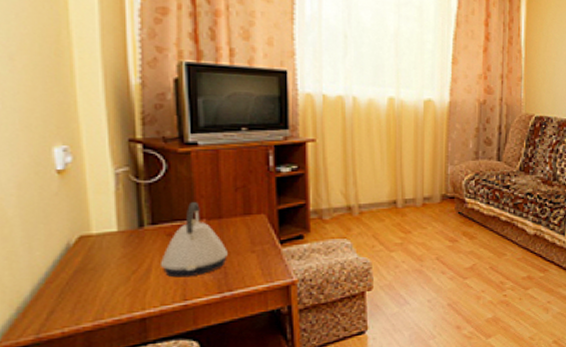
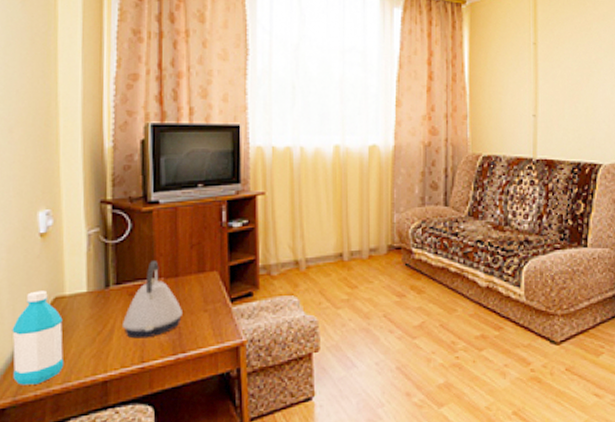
water bottle: none [29,229,95,323] -> present [12,290,64,385]

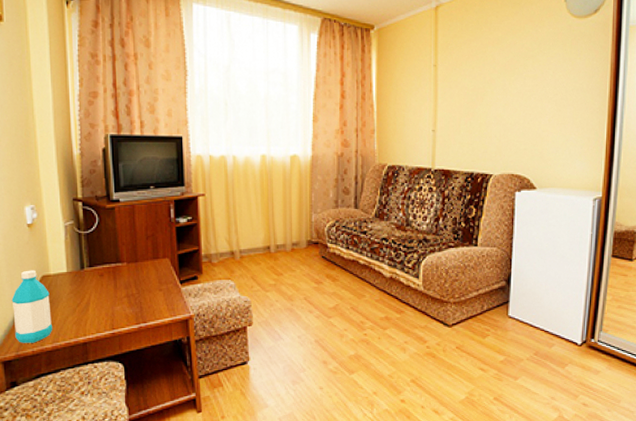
kettle: present [121,261,182,339] -> none [95,249,142,310]

